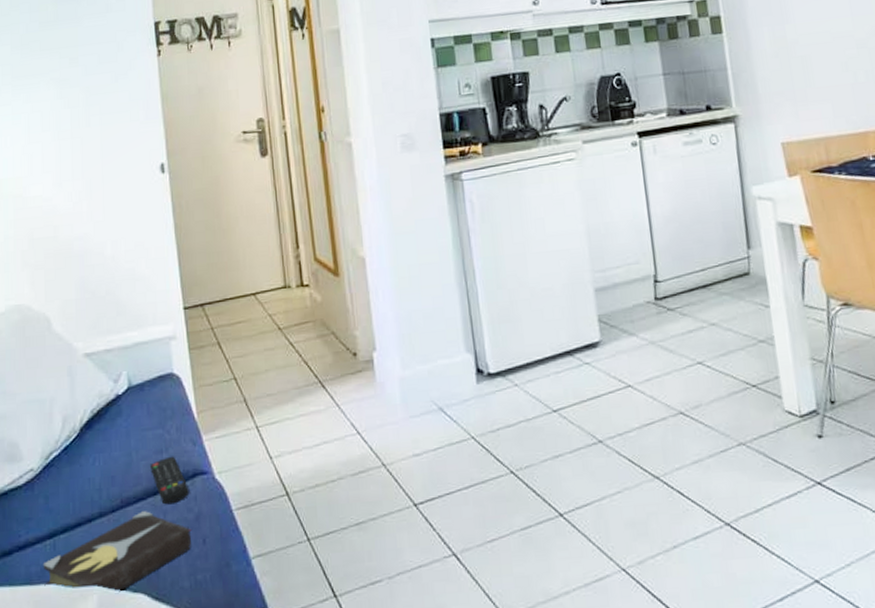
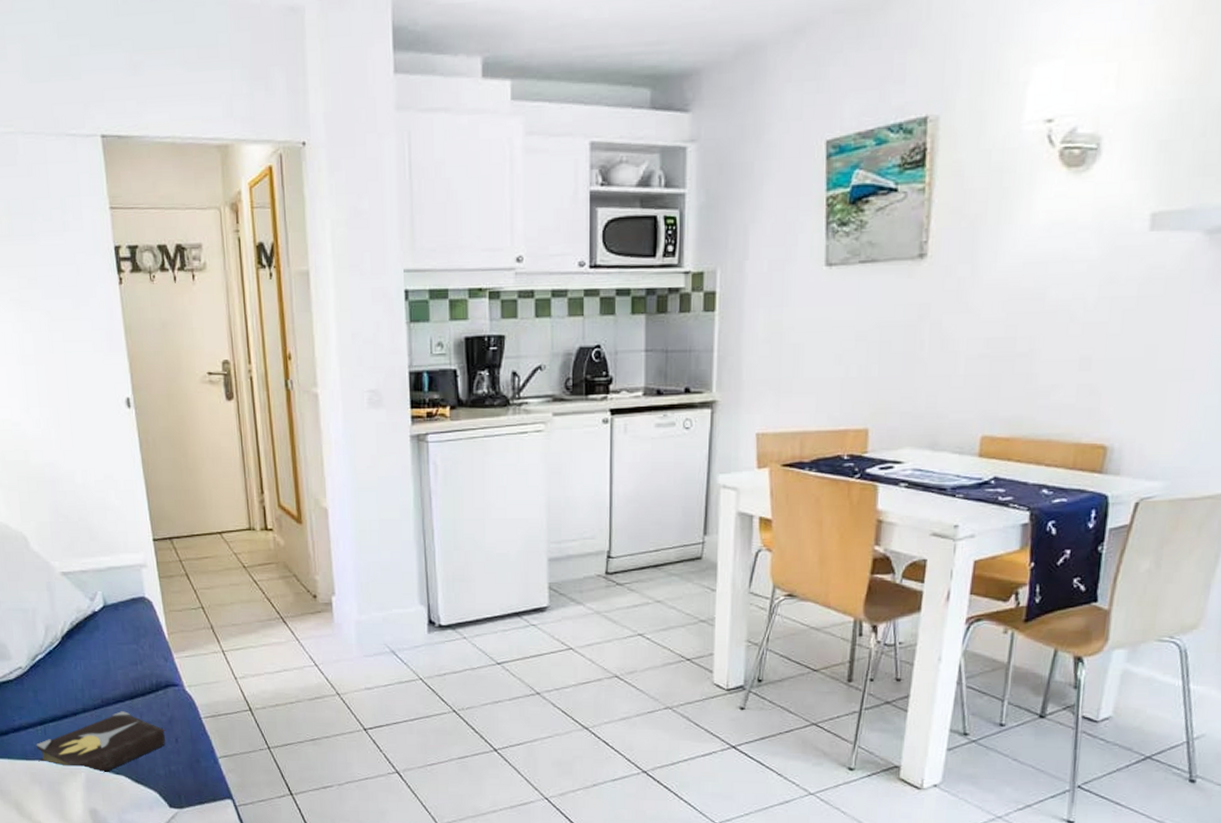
remote control: present [149,456,190,505] -> none [126,668,163,708]

